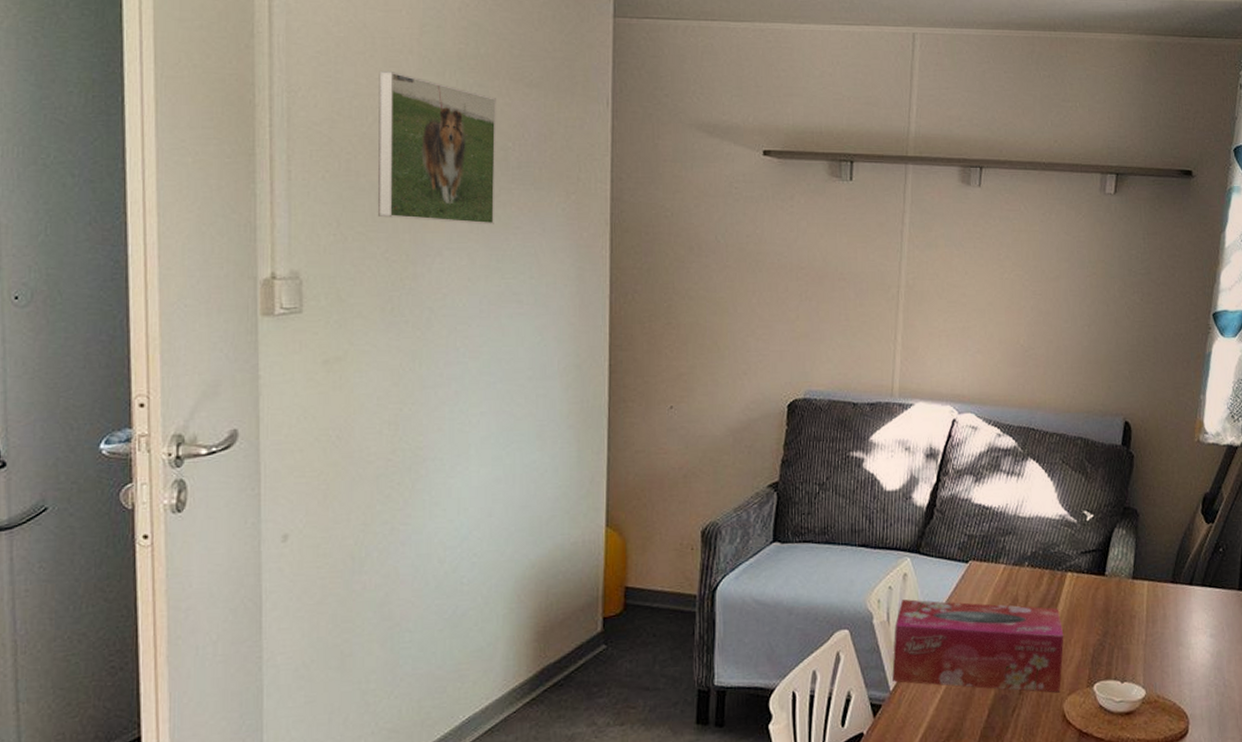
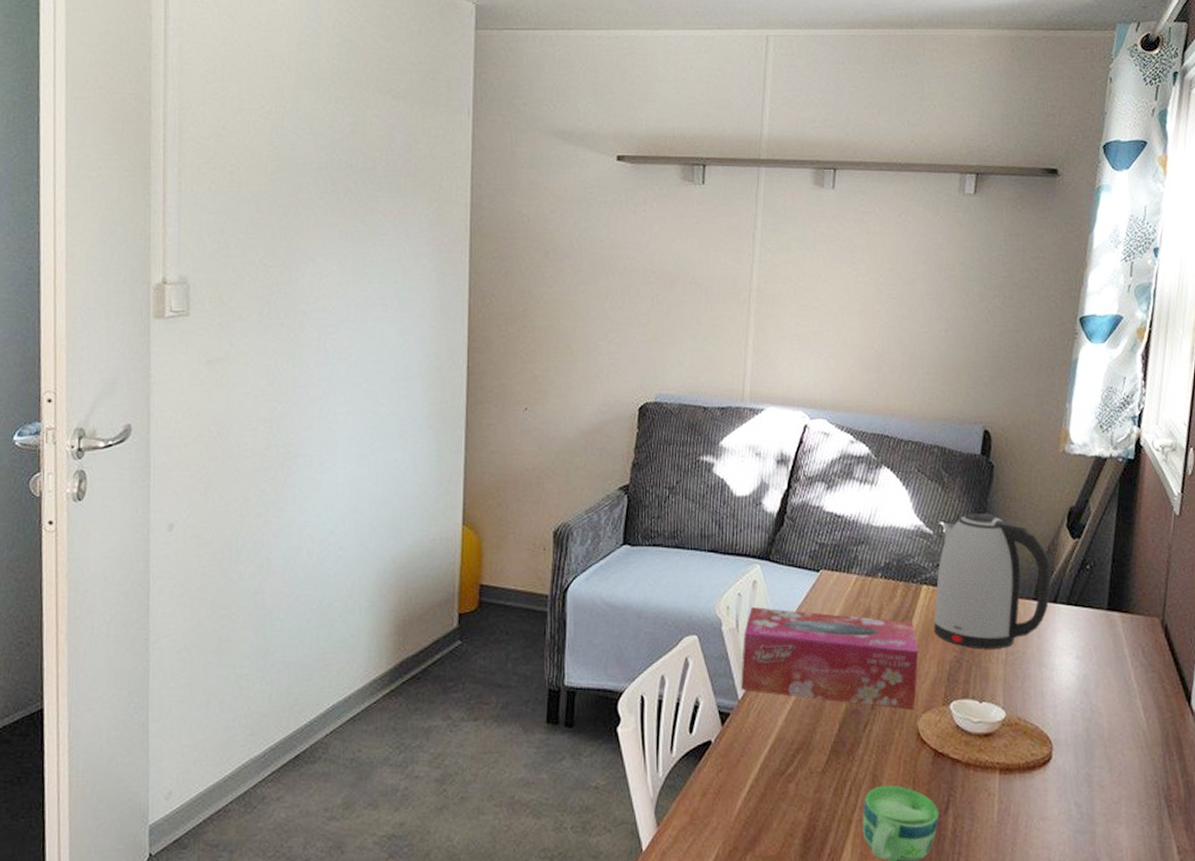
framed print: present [377,71,496,224] -> none [257,88,365,231]
kettle: none [1078,501,1187,632] -> present [934,512,1051,649]

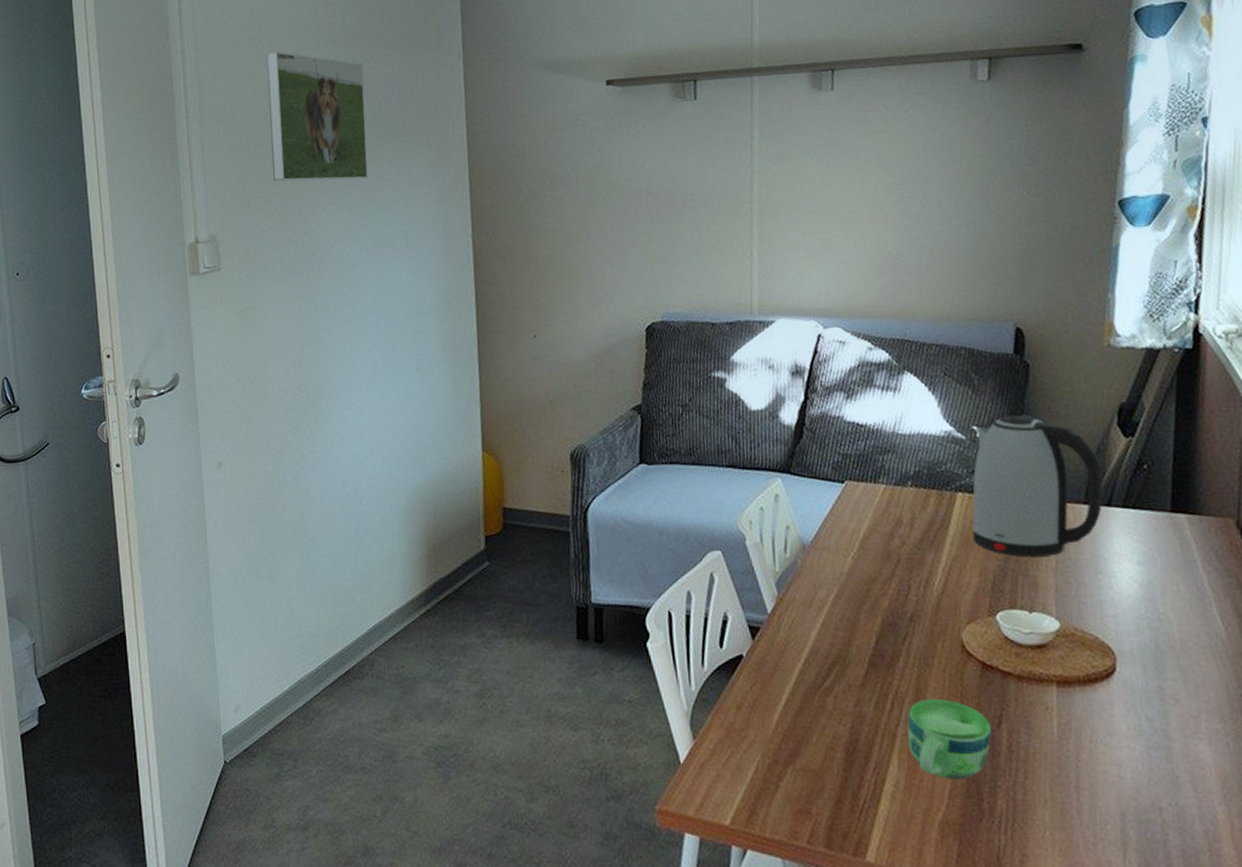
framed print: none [257,88,365,231] -> present [266,51,368,182]
tissue box: present [741,607,919,710] -> none [768,520,958,622]

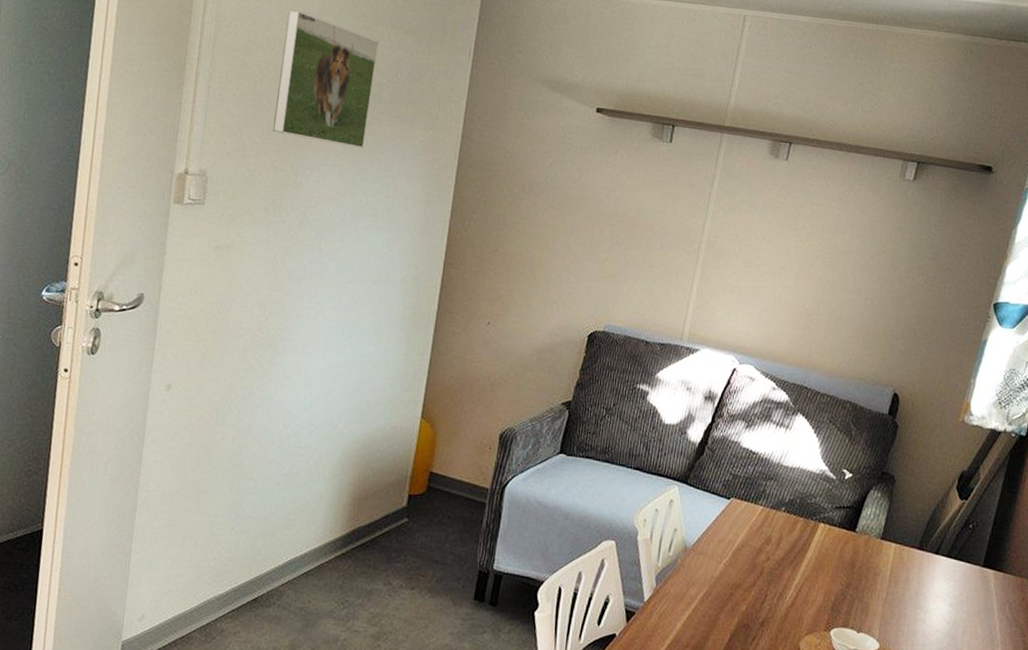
kettle: present [972,414,1103,557] -> none [825,465,938,588]

